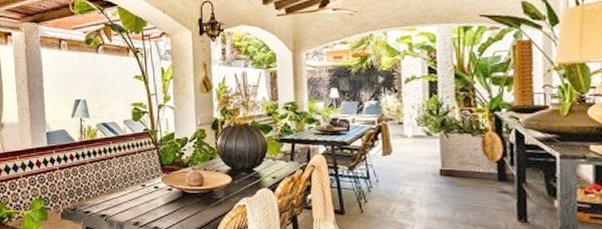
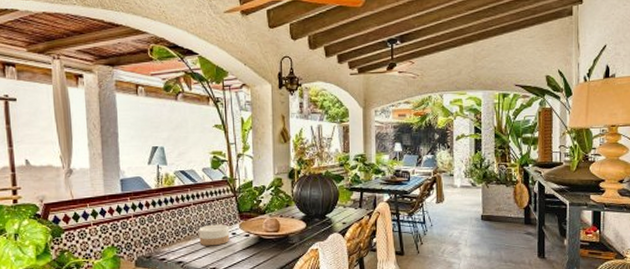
bowl: none [121,177,152,200] -> present [199,224,230,246]

